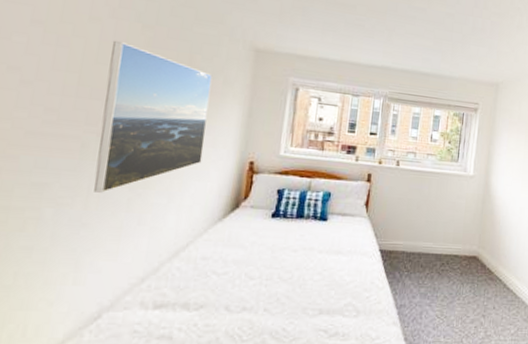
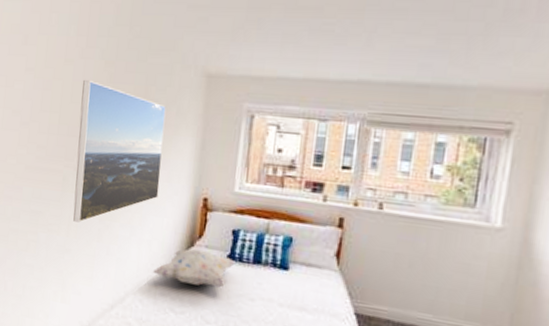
decorative pillow: none [194,209,280,245] -> present [153,248,235,287]

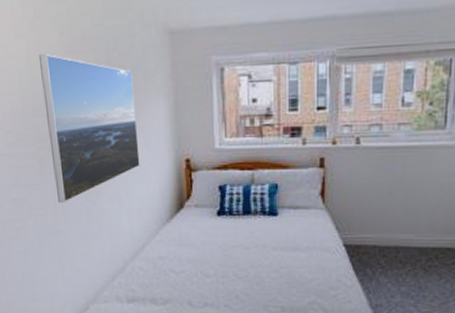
decorative pillow: present [153,248,235,287] -> none [148,210,226,244]

